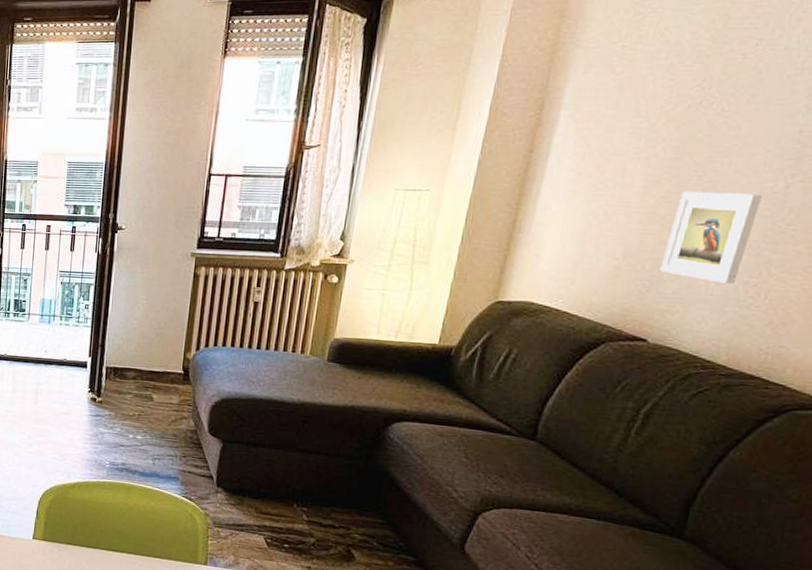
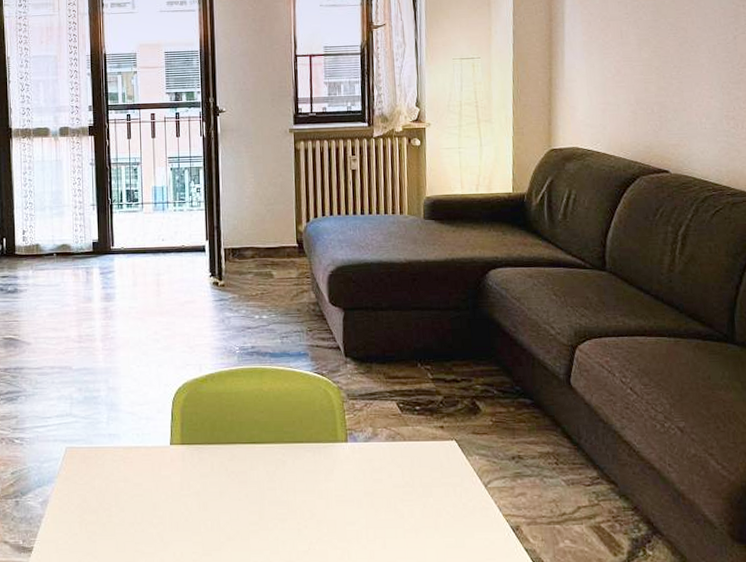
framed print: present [660,190,762,284] -> none [664,45,721,119]

